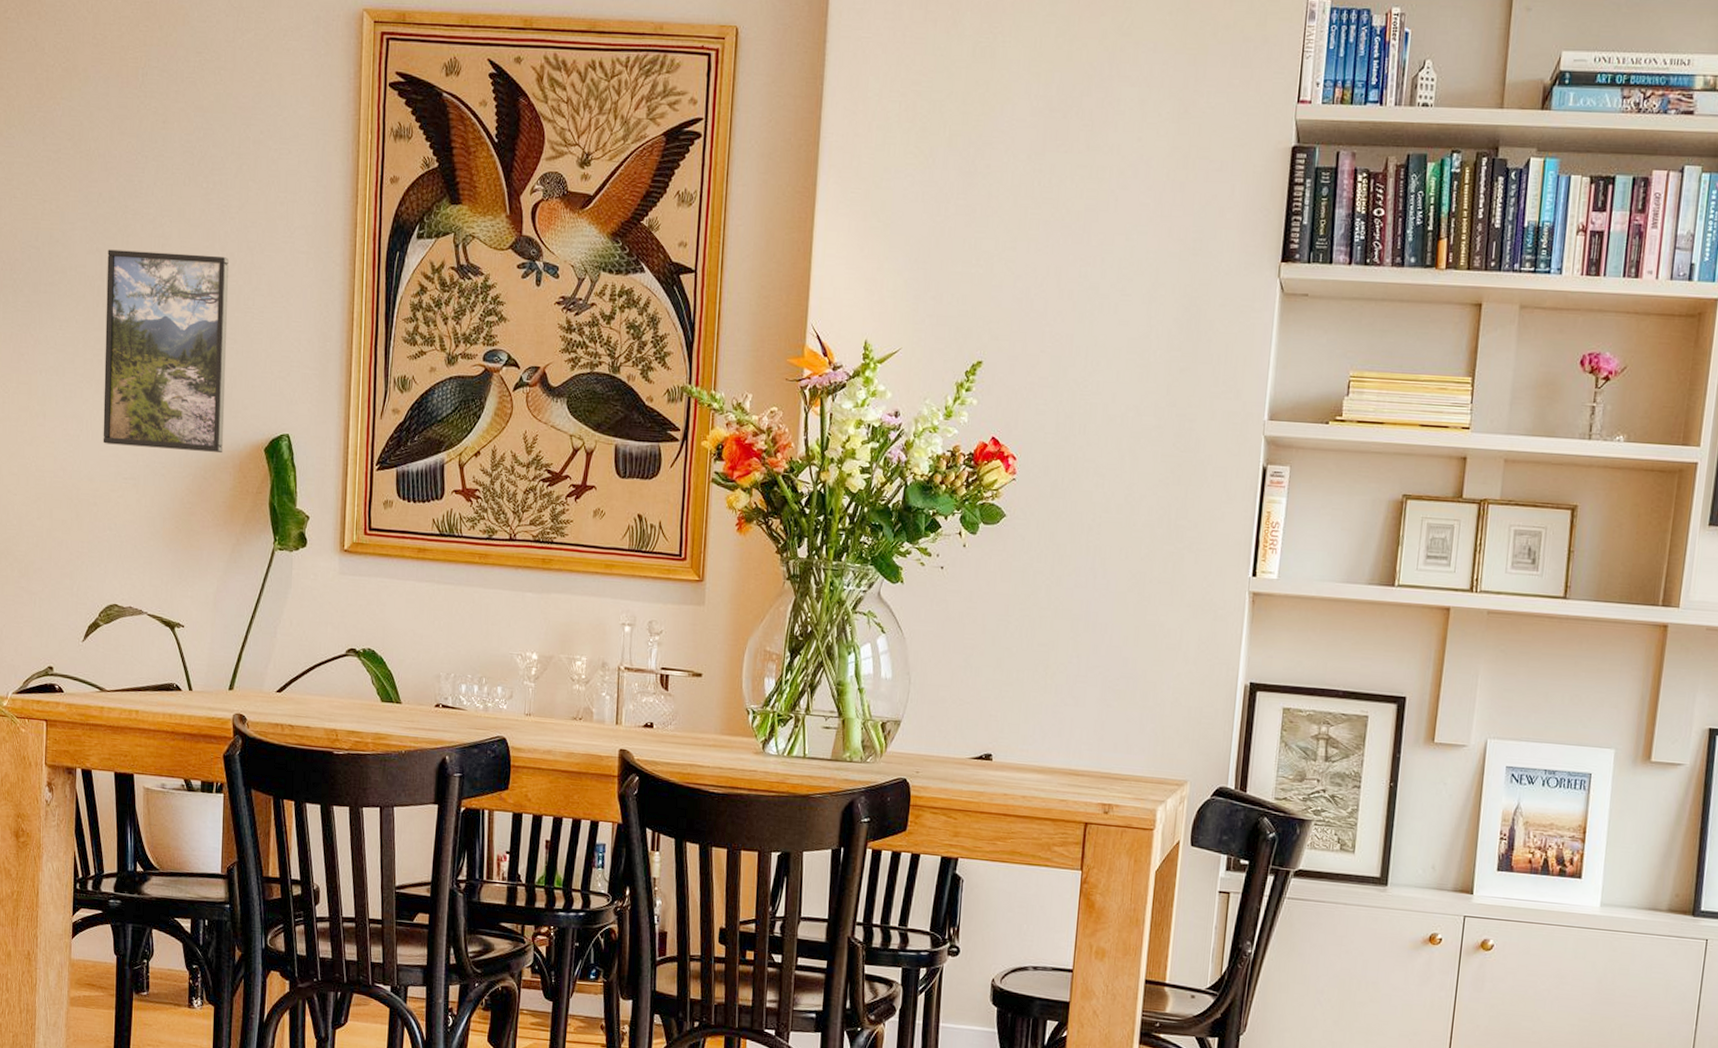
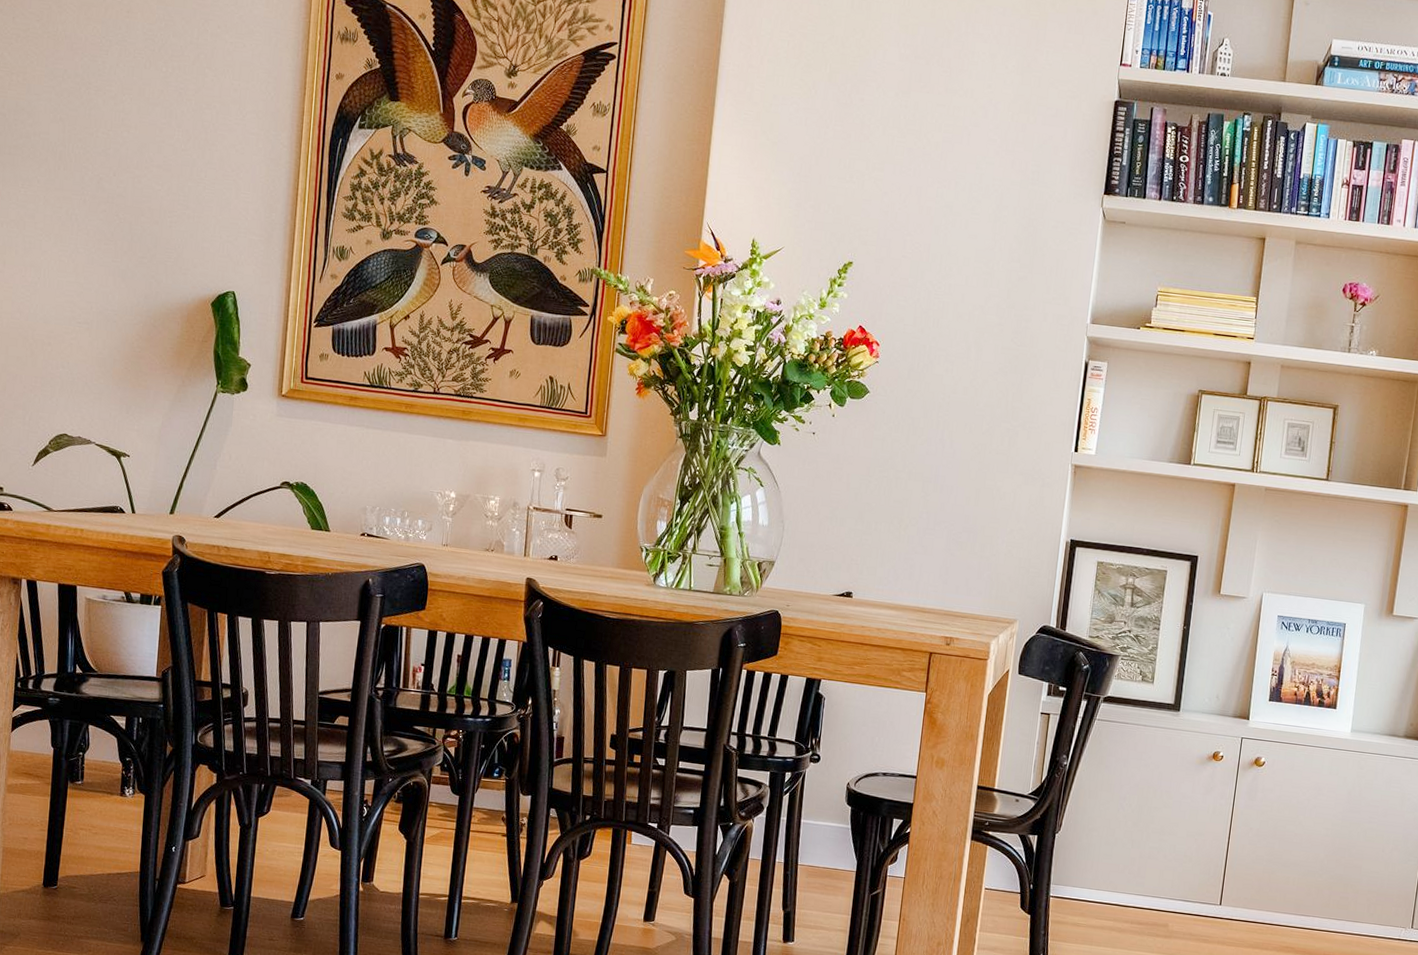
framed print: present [103,249,229,454] -> none [59,120,184,305]

